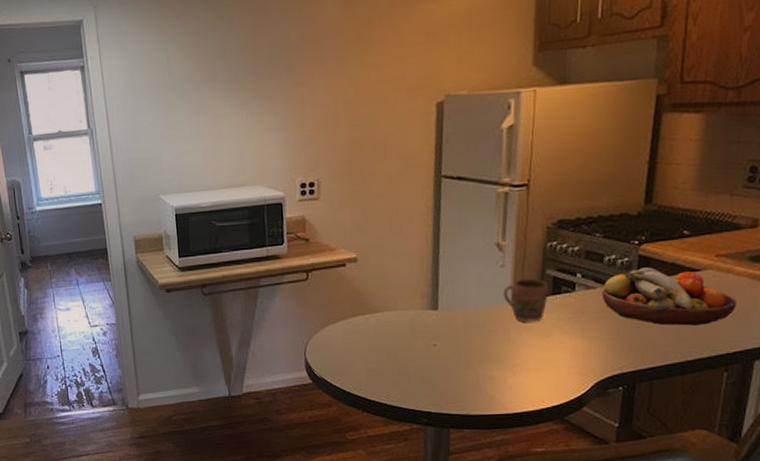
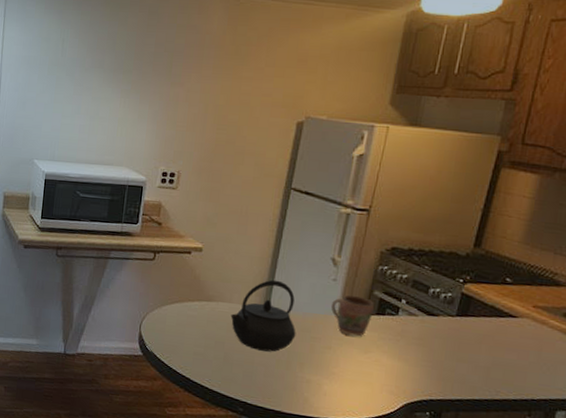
kettle: none [398,277,471,355] -> present [230,279,296,352]
fruit bowl: present [601,267,736,326] -> none [422,305,547,369]

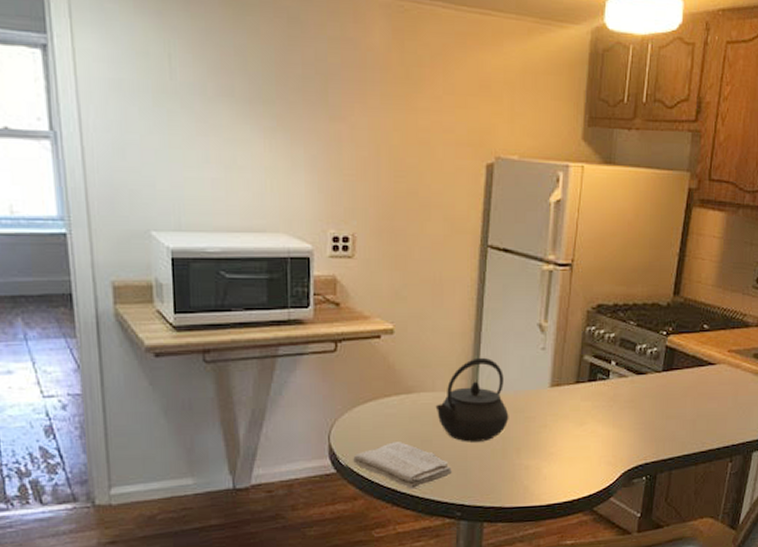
washcloth: none [157,339,239,381] -> present [353,442,452,490]
mug: present [331,294,374,337] -> none [543,363,585,409]

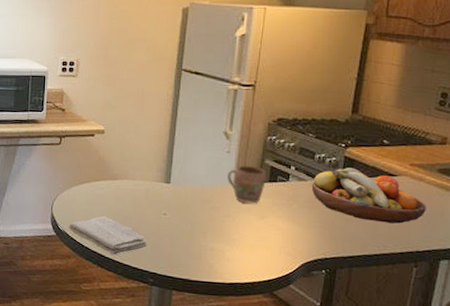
kettle: present [435,357,509,442] -> none [135,155,197,224]
mug: none [543,363,585,409] -> present [228,165,266,204]
fruit bowl: none [632,358,742,418] -> present [311,168,426,224]

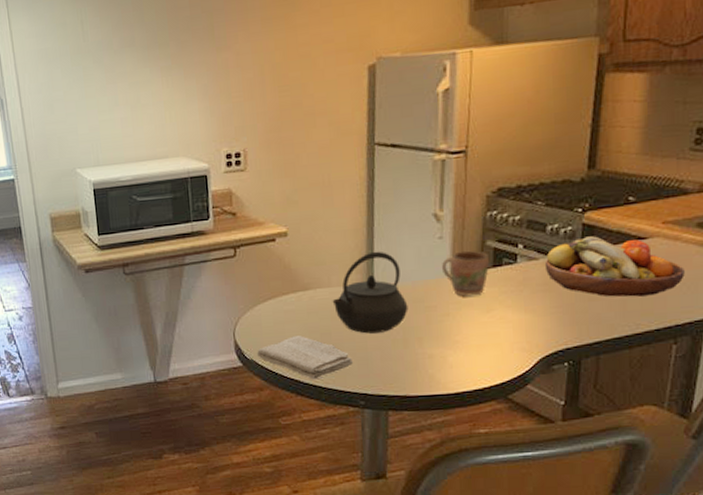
kettle: none [135,155,197,224] -> present [332,251,409,334]

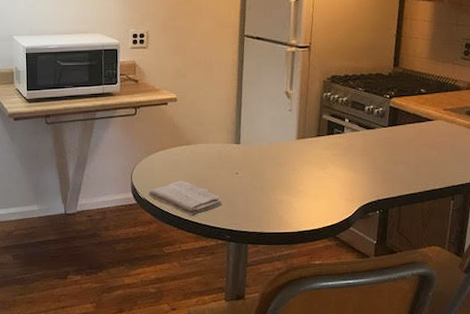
kettle: present [332,251,409,334] -> none [208,117,265,182]
mug: present [442,250,489,297] -> none [291,121,324,156]
fruit bowl: present [544,236,685,297] -> none [363,116,458,163]

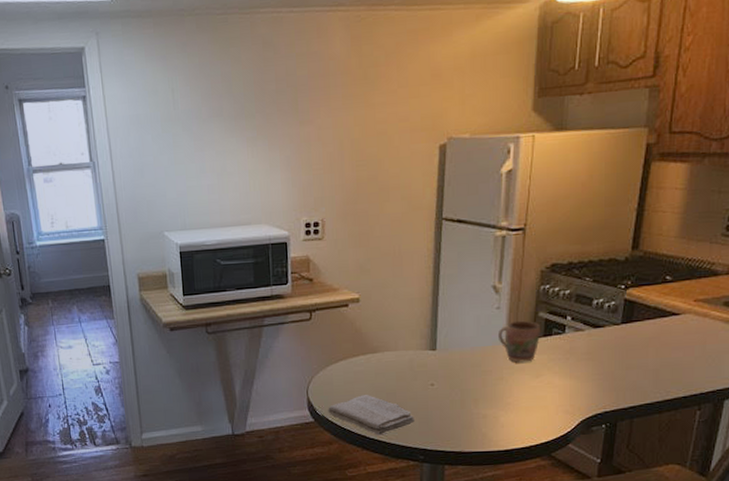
mug: none [291,121,324,156] -> present [499,320,540,363]

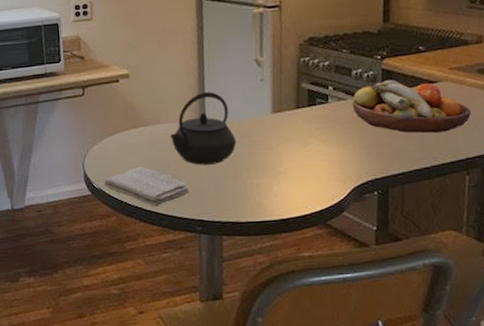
kettle: none [398,318,467,395] -> present [170,91,237,165]
mug: present [499,320,540,363] -> none [264,91,305,132]
fruit bowl: none [589,311,711,367] -> present [352,80,471,133]

